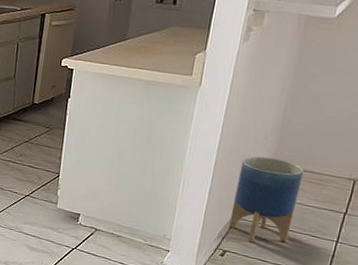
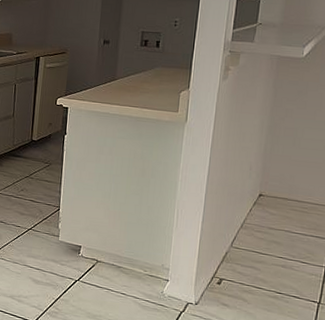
planter: present [228,156,304,243] -> none [223,186,289,270]

